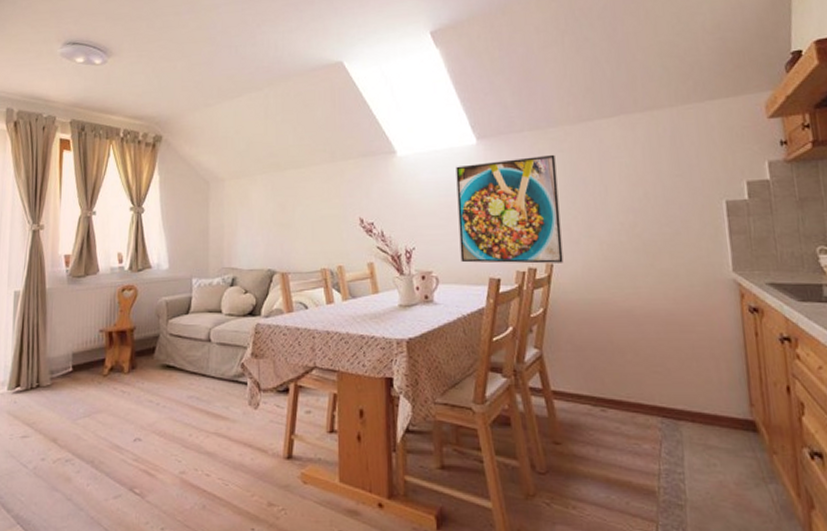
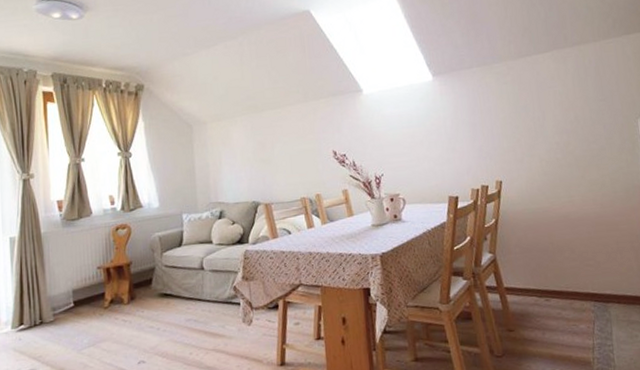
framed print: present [456,154,564,264] -> none [415,87,511,185]

